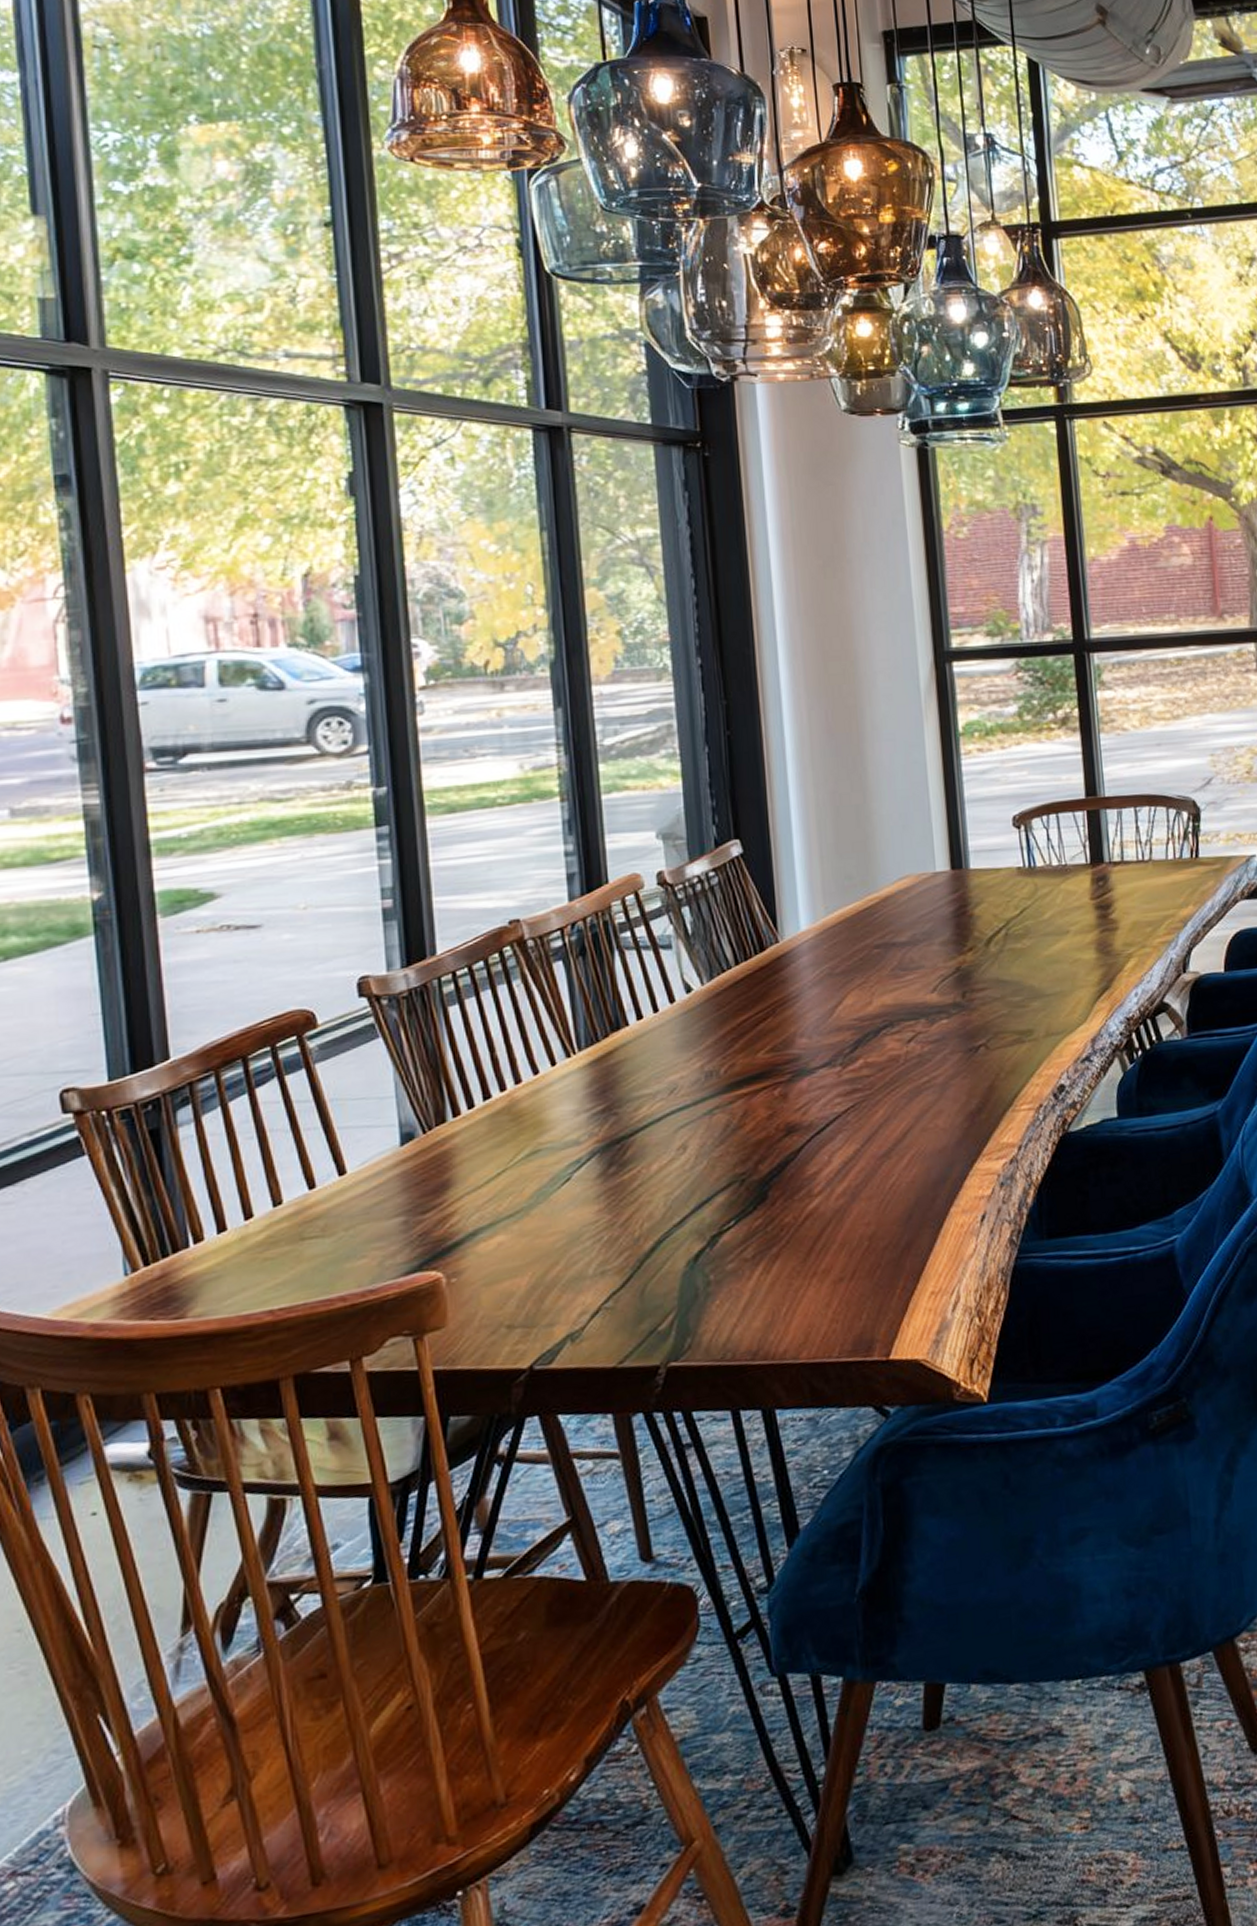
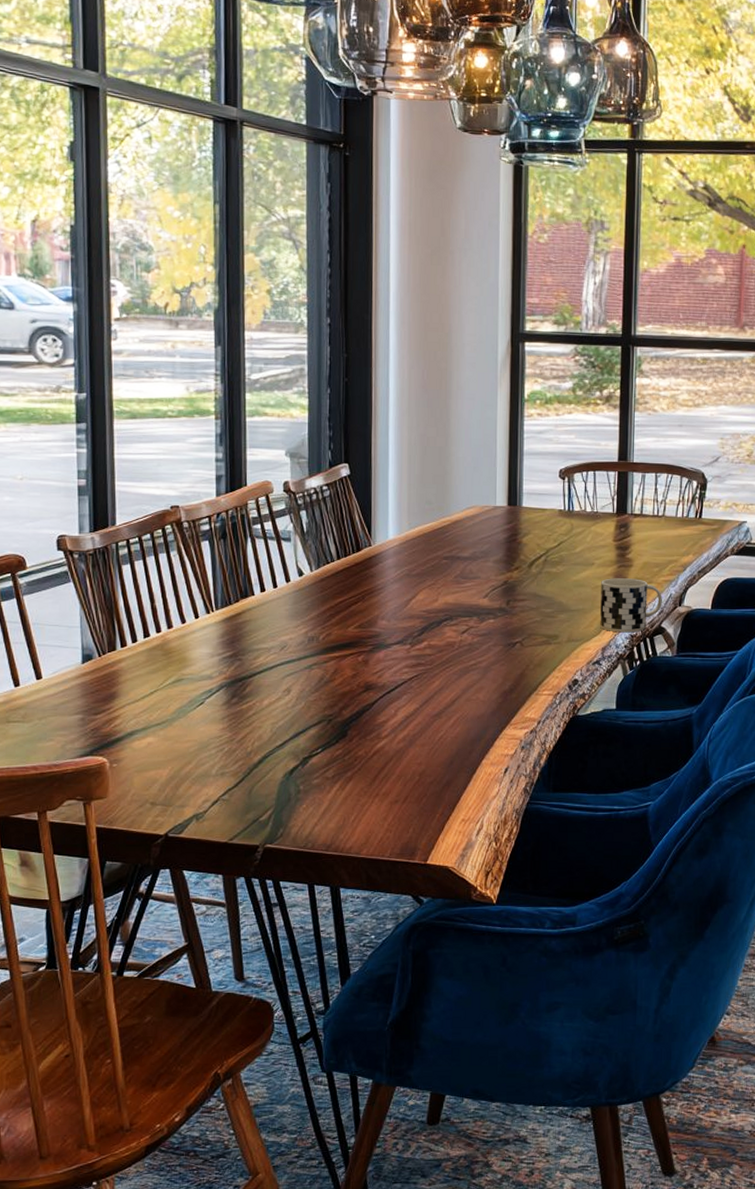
cup: none [1081,944,1162,1017] -> present [600,578,662,633]

